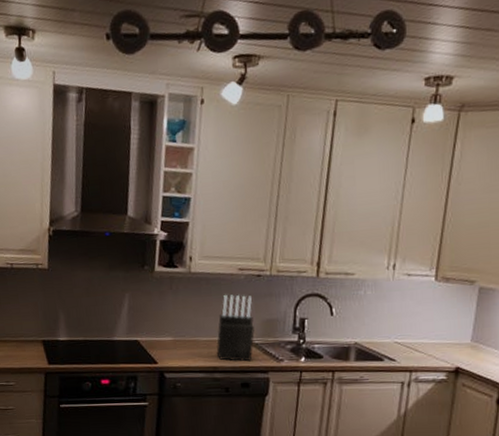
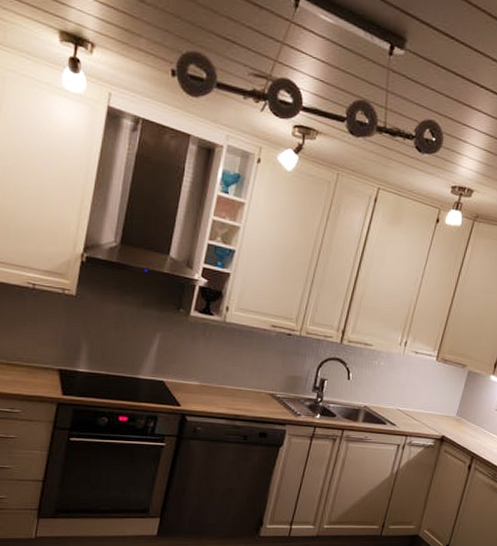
knife block: present [216,294,255,362] -> none [240,347,281,413]

